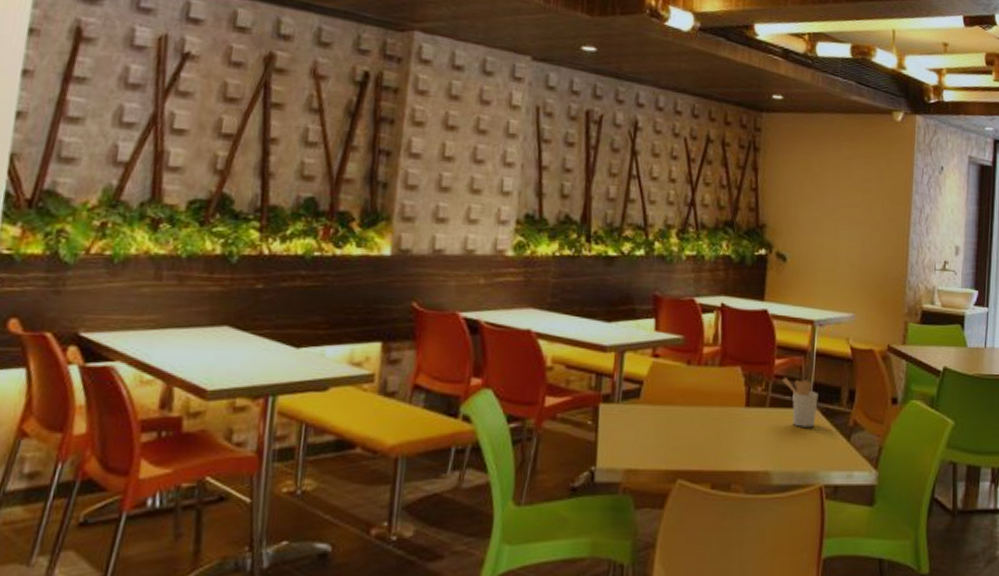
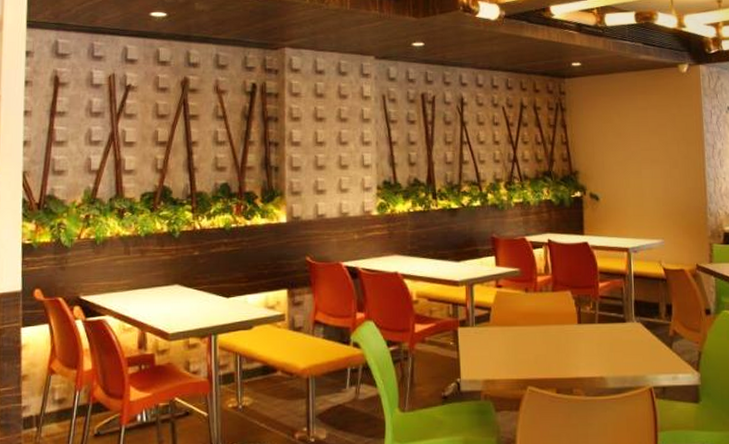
utensil holder: present [783,377,819,428] -> none [607,297,641,339]

